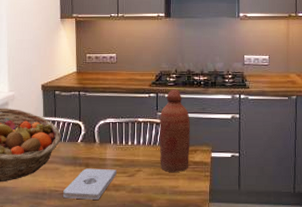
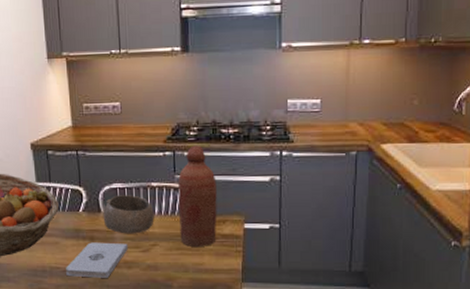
bowl: none [97,128,139,161] -> present [103,195,154,234]

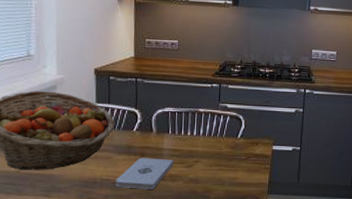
bowl: present [103,195,154,234] -> none [154,118,199,152]
bottle: present [178,145,217,247] -> none [220,80,253,164]

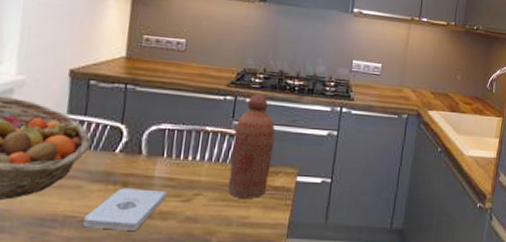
bottle: none [220,80,253,164] -> present [228,92,275,198]

